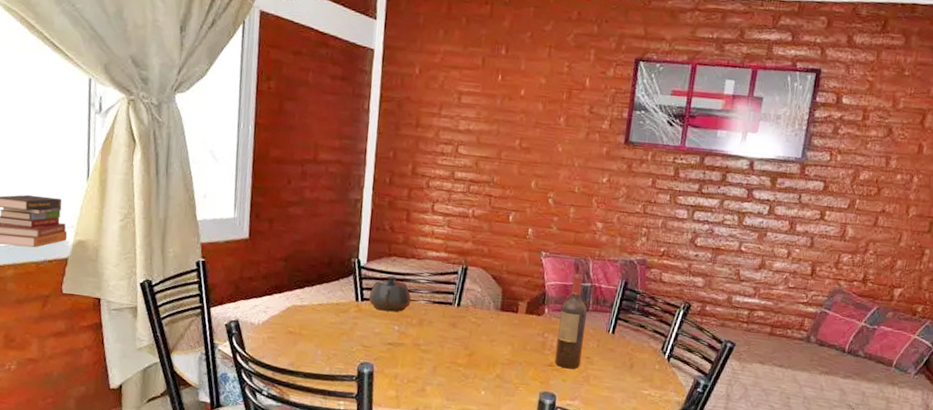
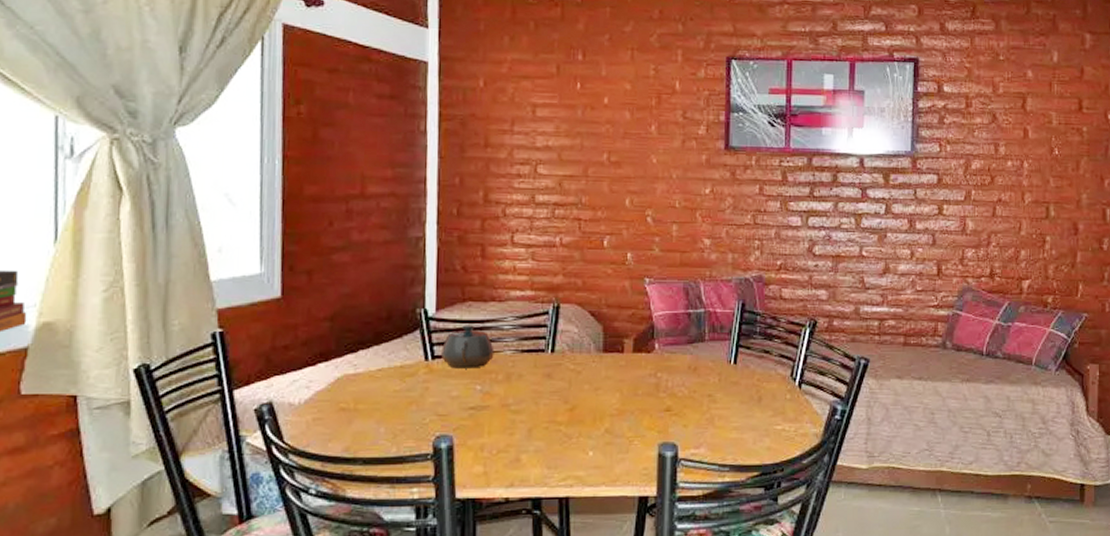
wine bottle: present [554,273,587,369] -> none [672,299,703,412]

